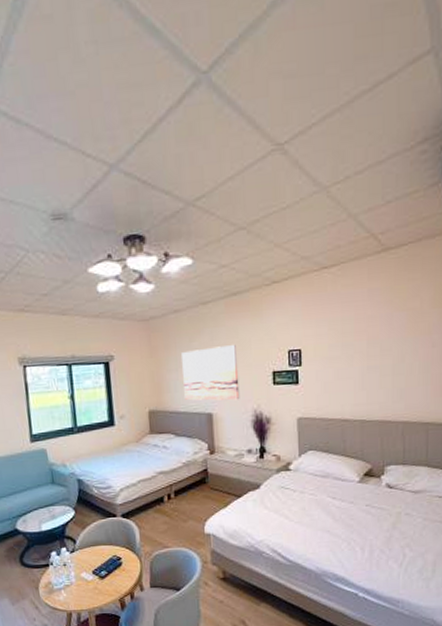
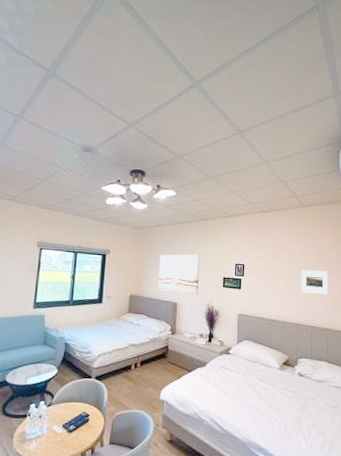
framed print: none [384,340,428,378] -> present [300,270,329,294]

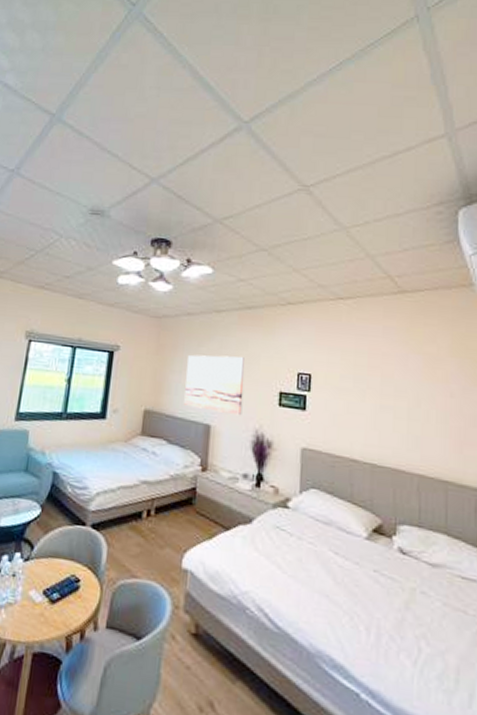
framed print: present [300,270,329,294] -> none [399,386,446,427]

